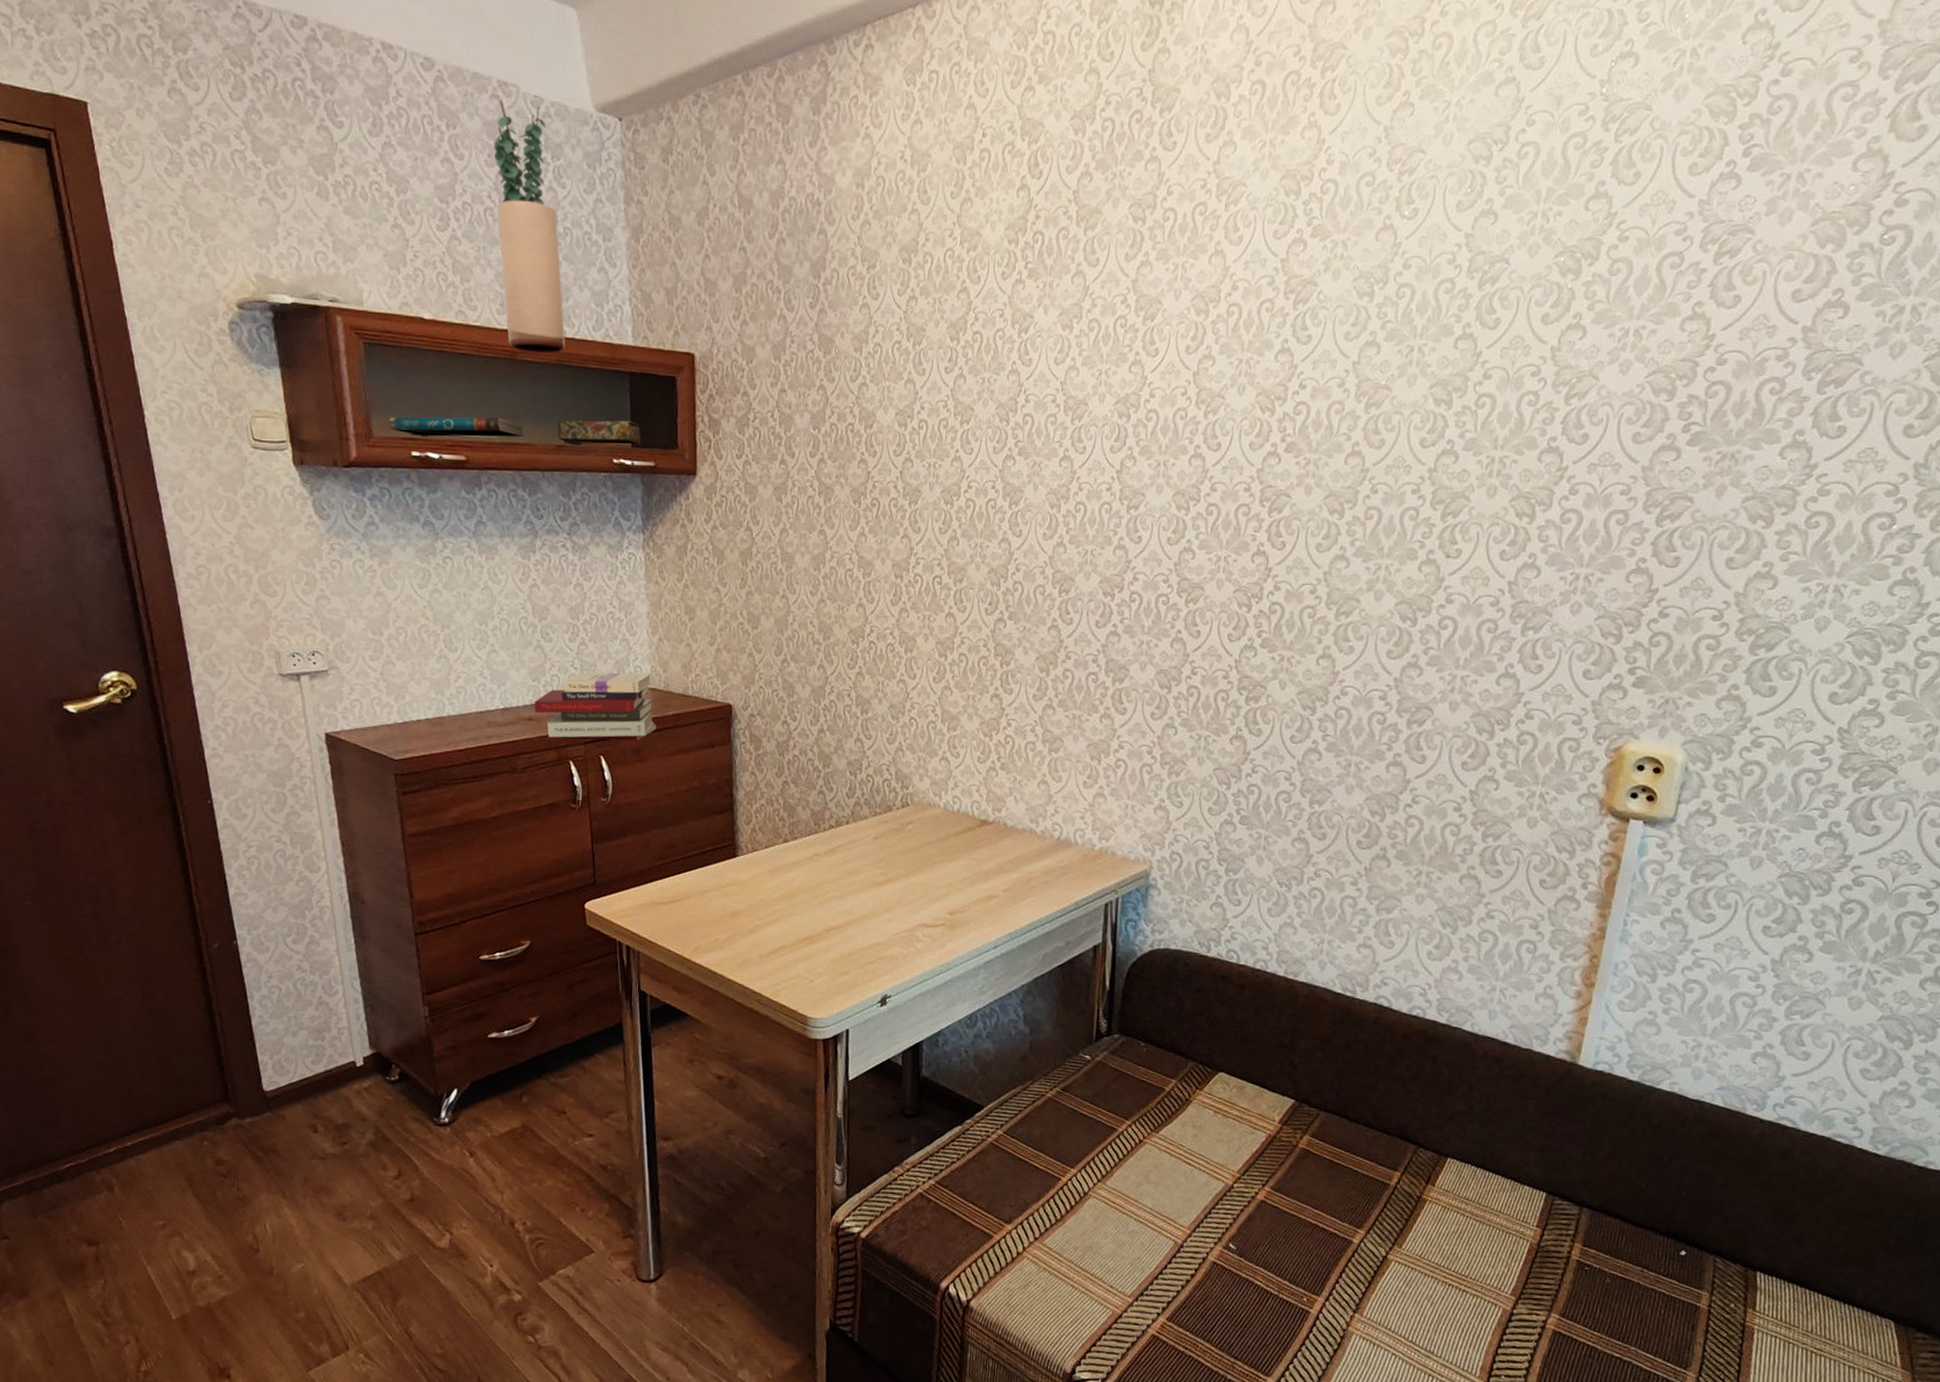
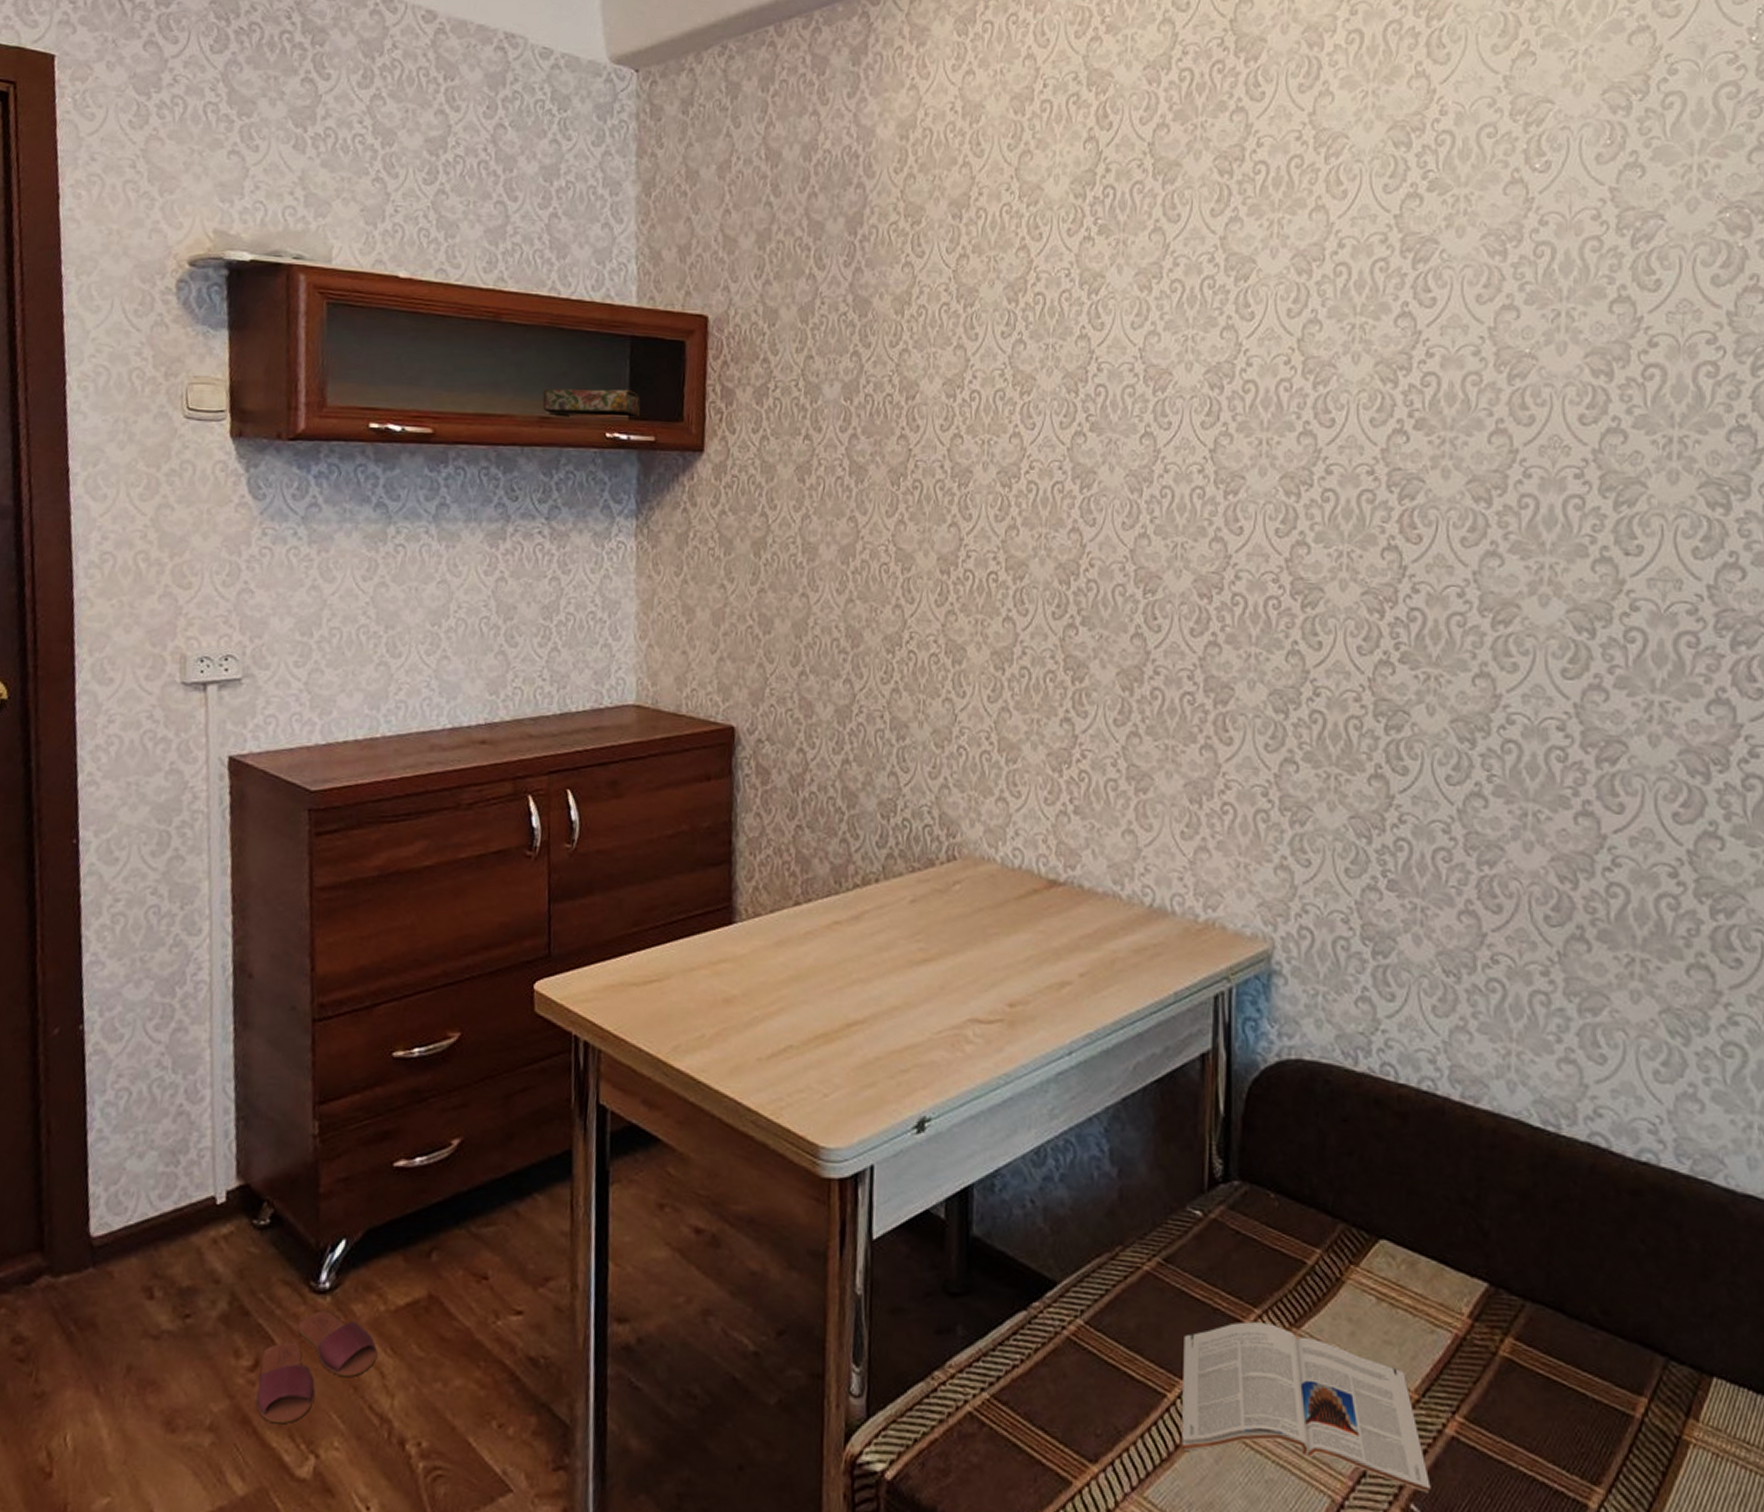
book: present [388,416,524,437] -> none [346,383,503,408]
slippers: none [403,1137,489,1213] -> present [256,1310,378,1424]
vase: present [494,101,566,353] -> none [492,52,560,315]
books: present [534,672,657,741] -> none [489,684,640,772]
magazine: none [1071,1129,1245,1236] -> present [1181,1321,1431,1493]

